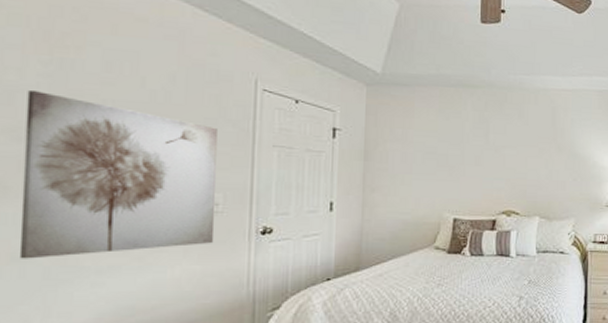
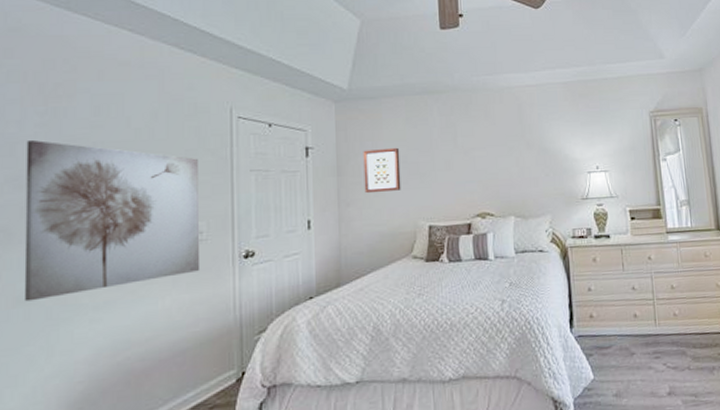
wall art: none [391,137,430,181] -> present [363,147,401,194]

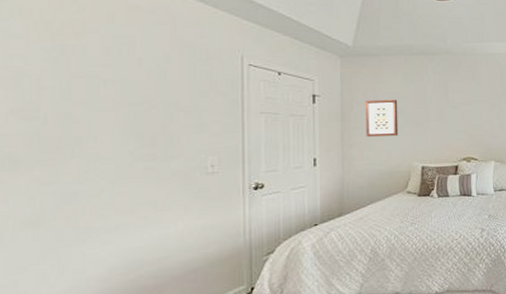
wall art: present [23,140,201,302] -> none [32,75,212,224]

